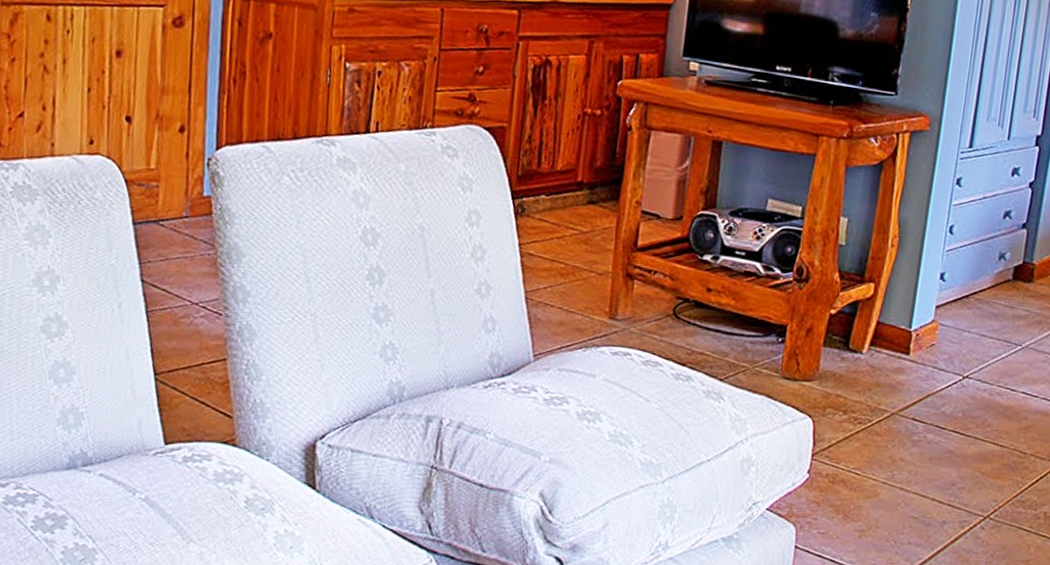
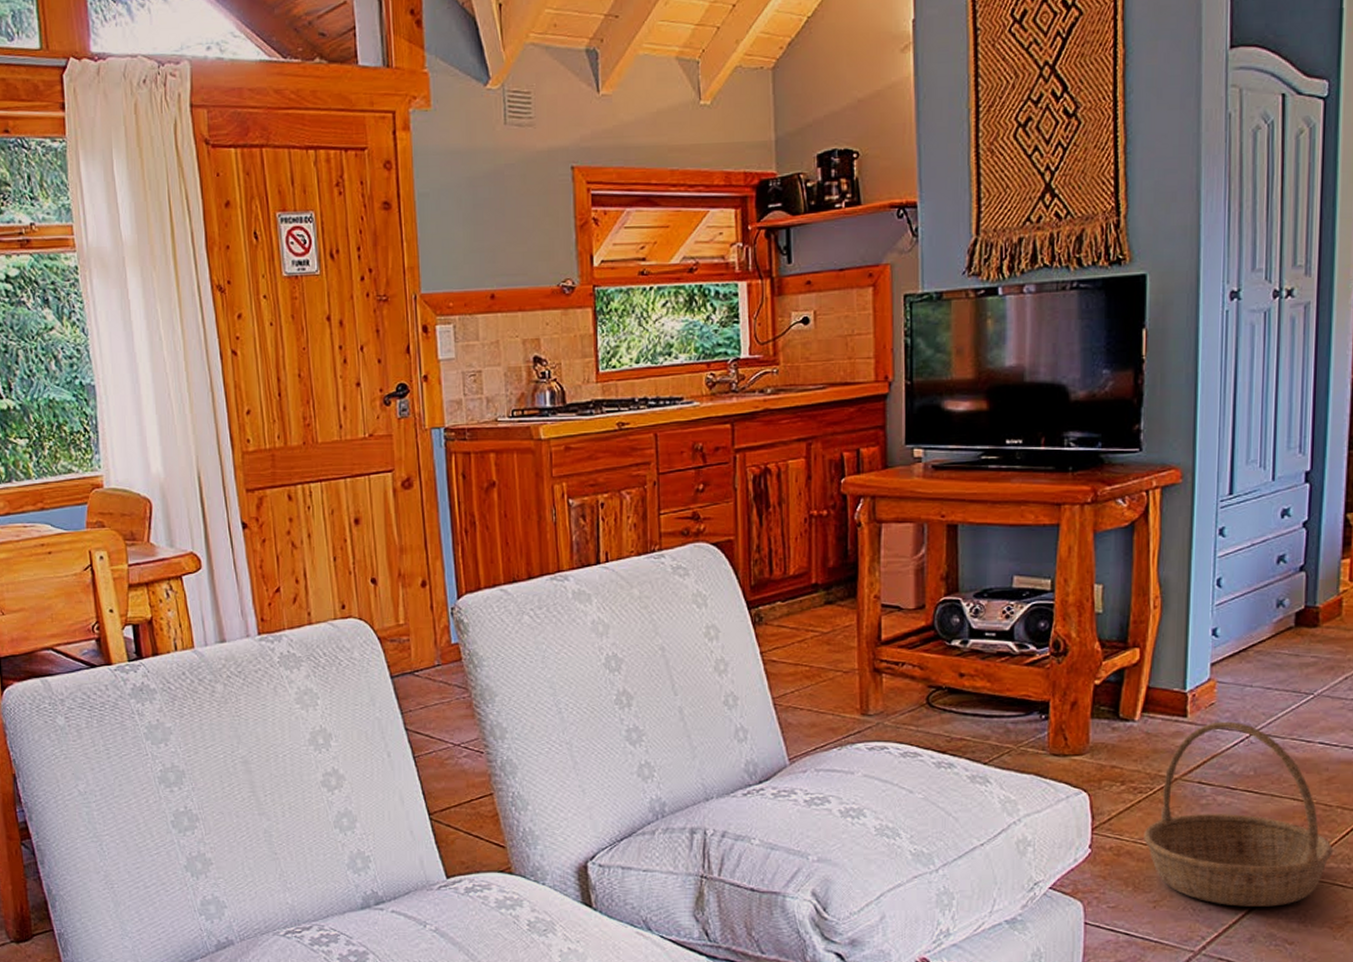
basket: none [858,362,1023,545] -> present [1144,721,1332,907]

